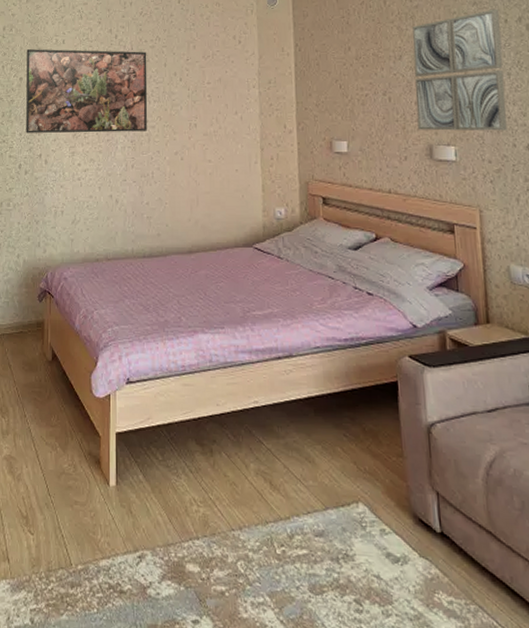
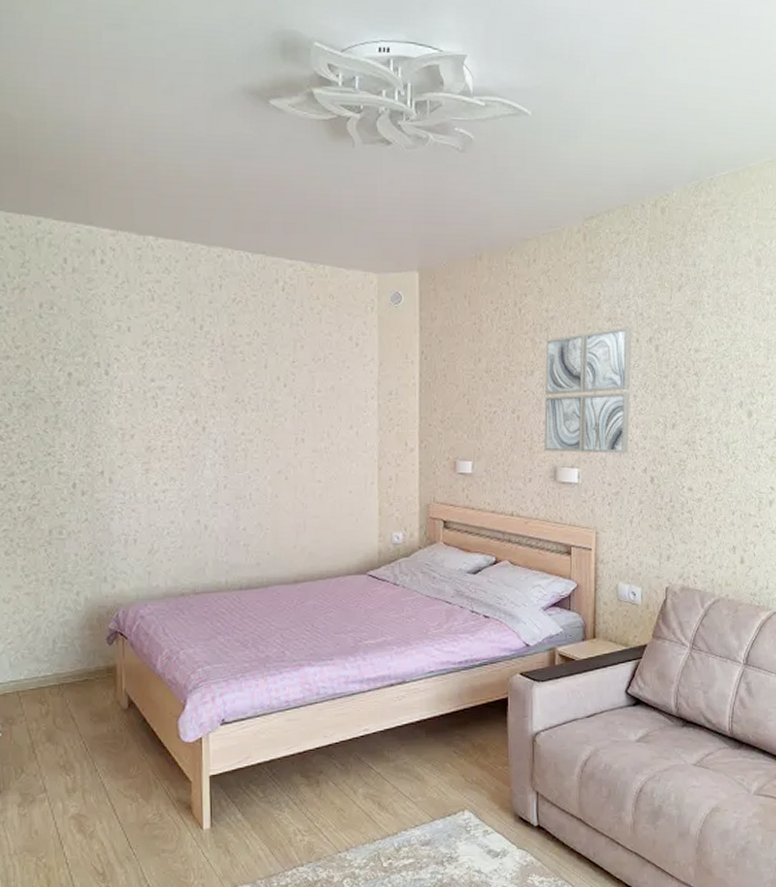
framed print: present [26,49,148,133] -> none [76,336,243,446]

